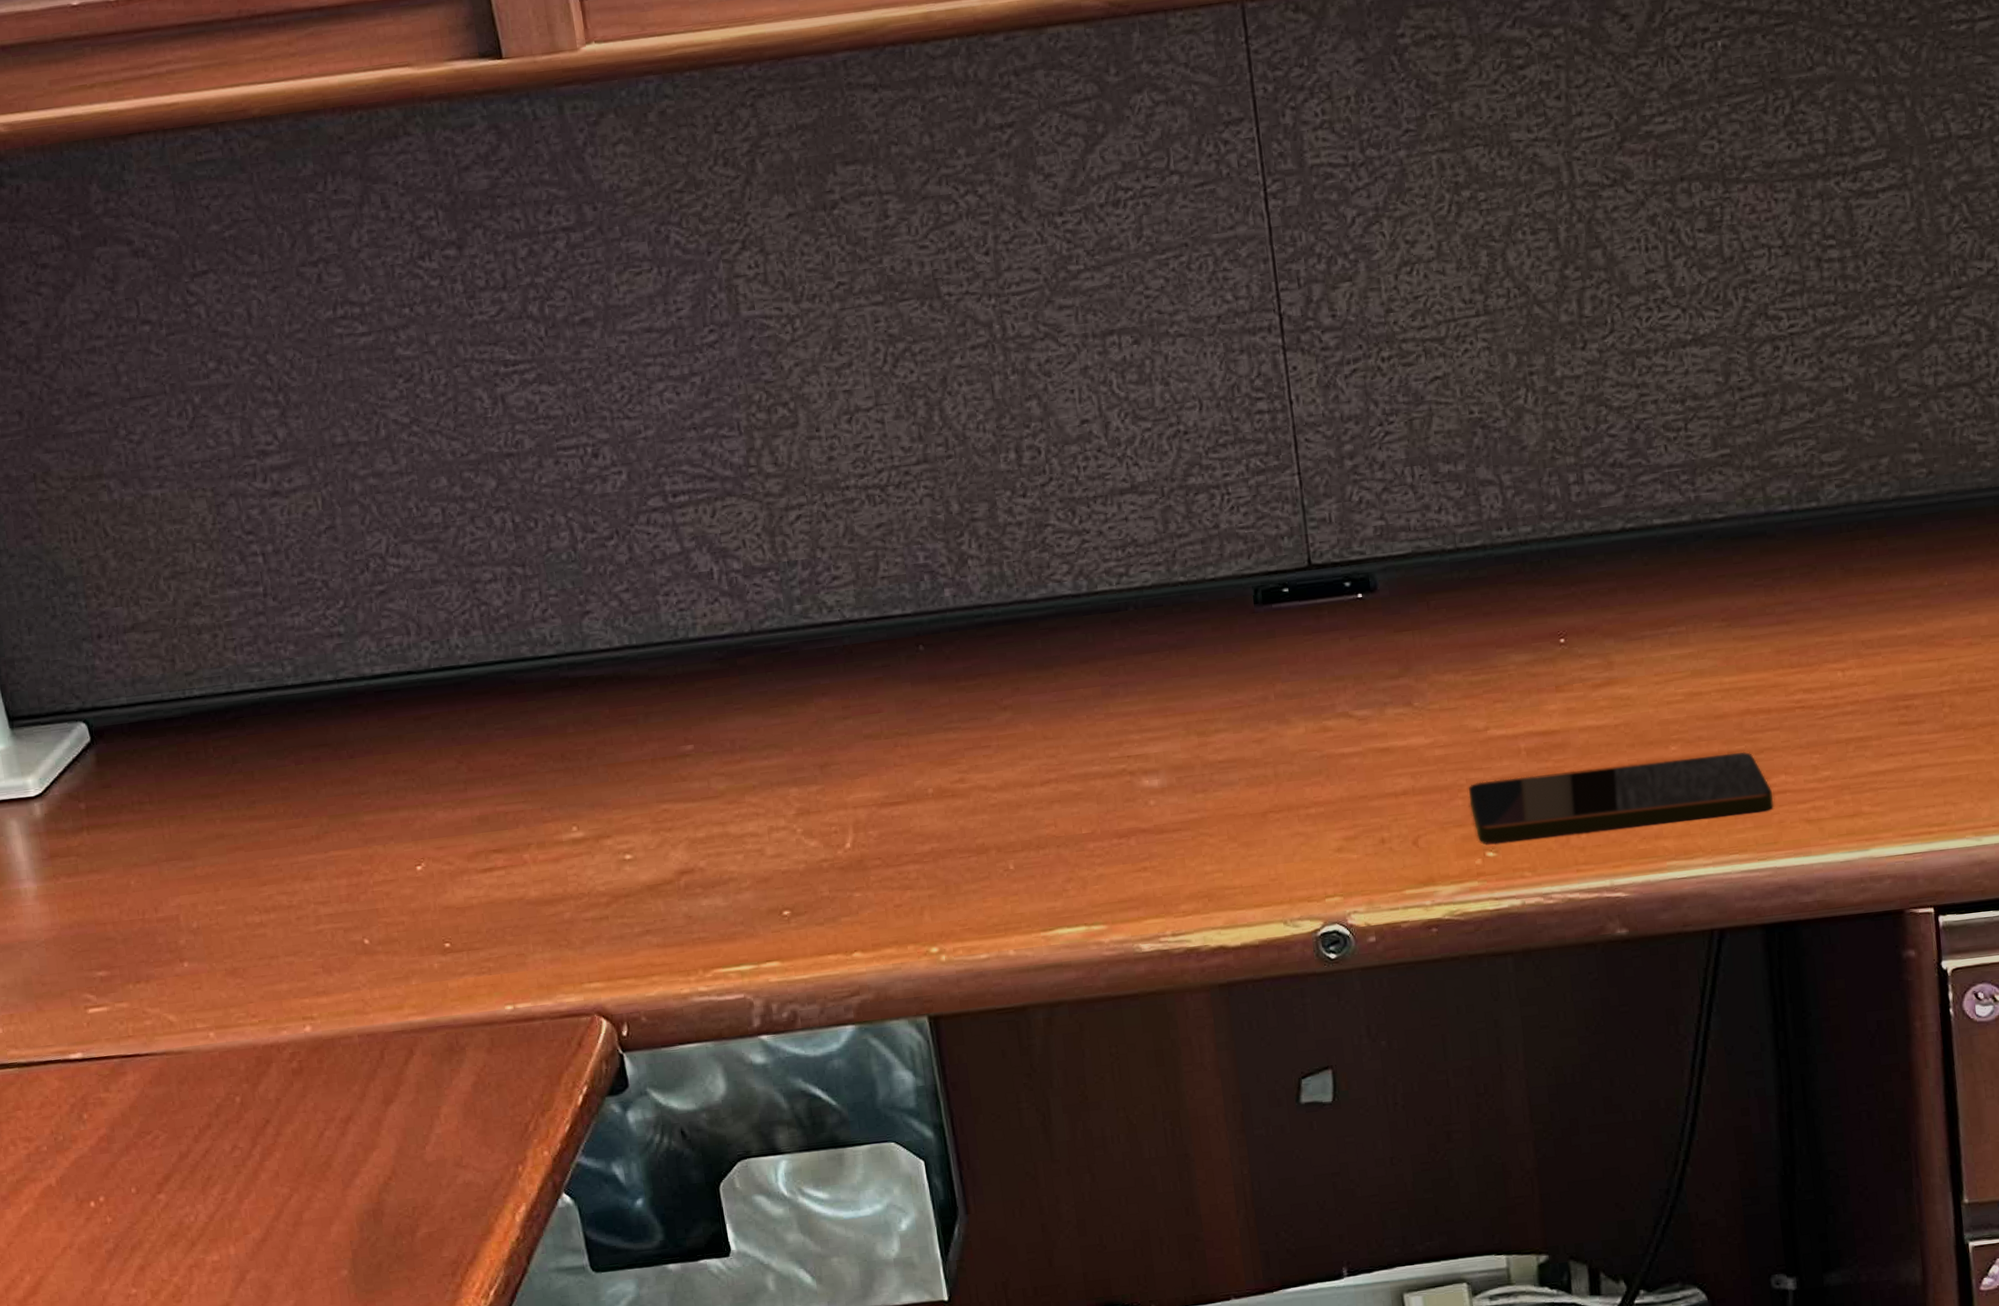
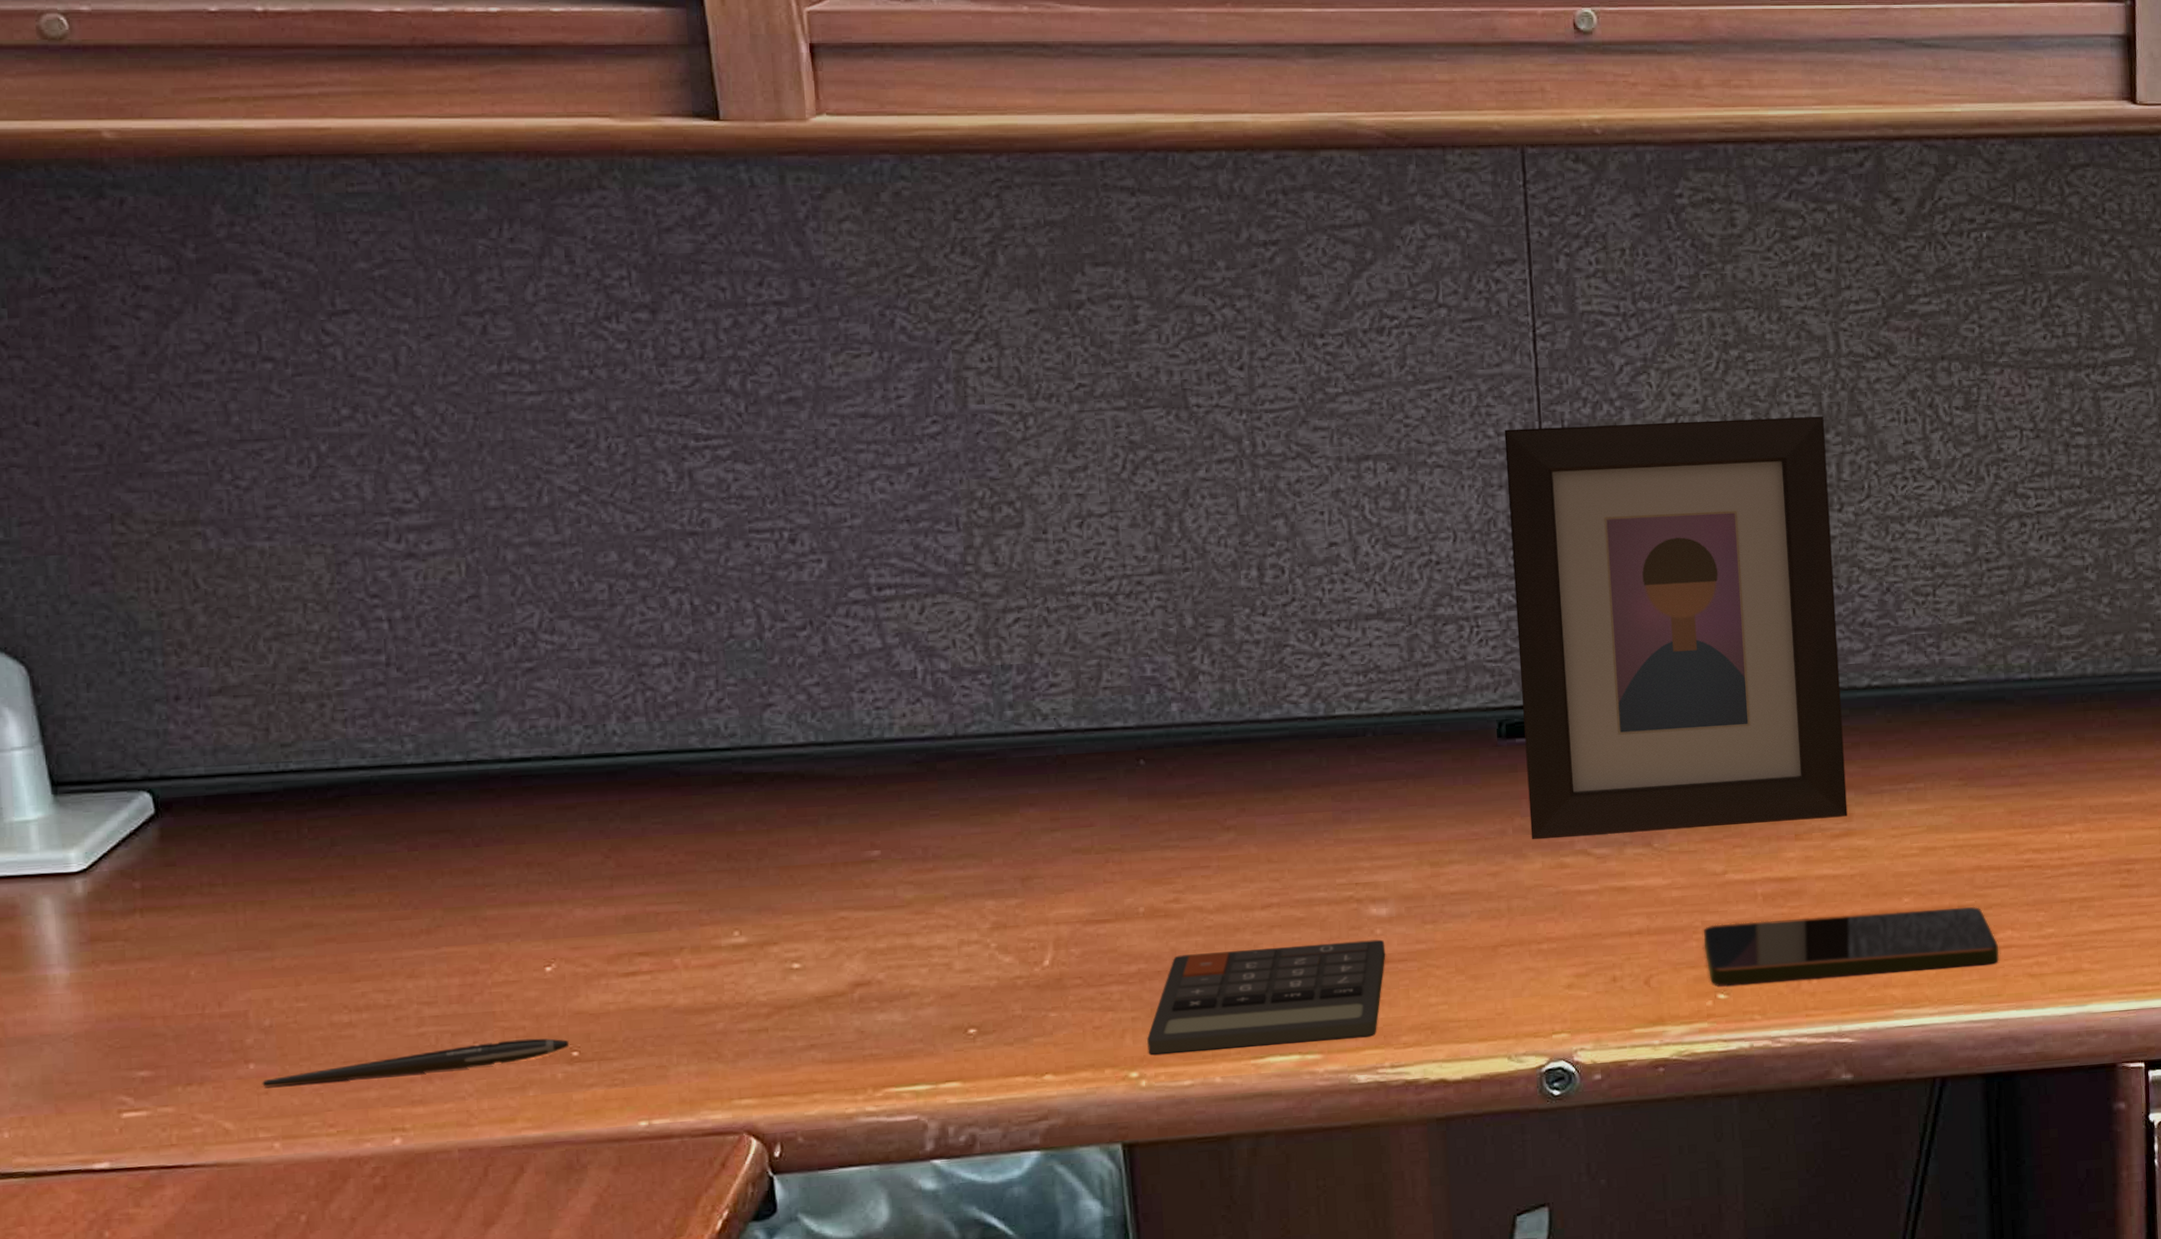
pen: none [195,931,442,983] -> present [262,1038,570,1087]
calculator: none [944,810,1161,930] -> present [1147,939,1386,1055]
picture frame: none [1242,252,1609,704] -> present [1504,416,1848,839]

